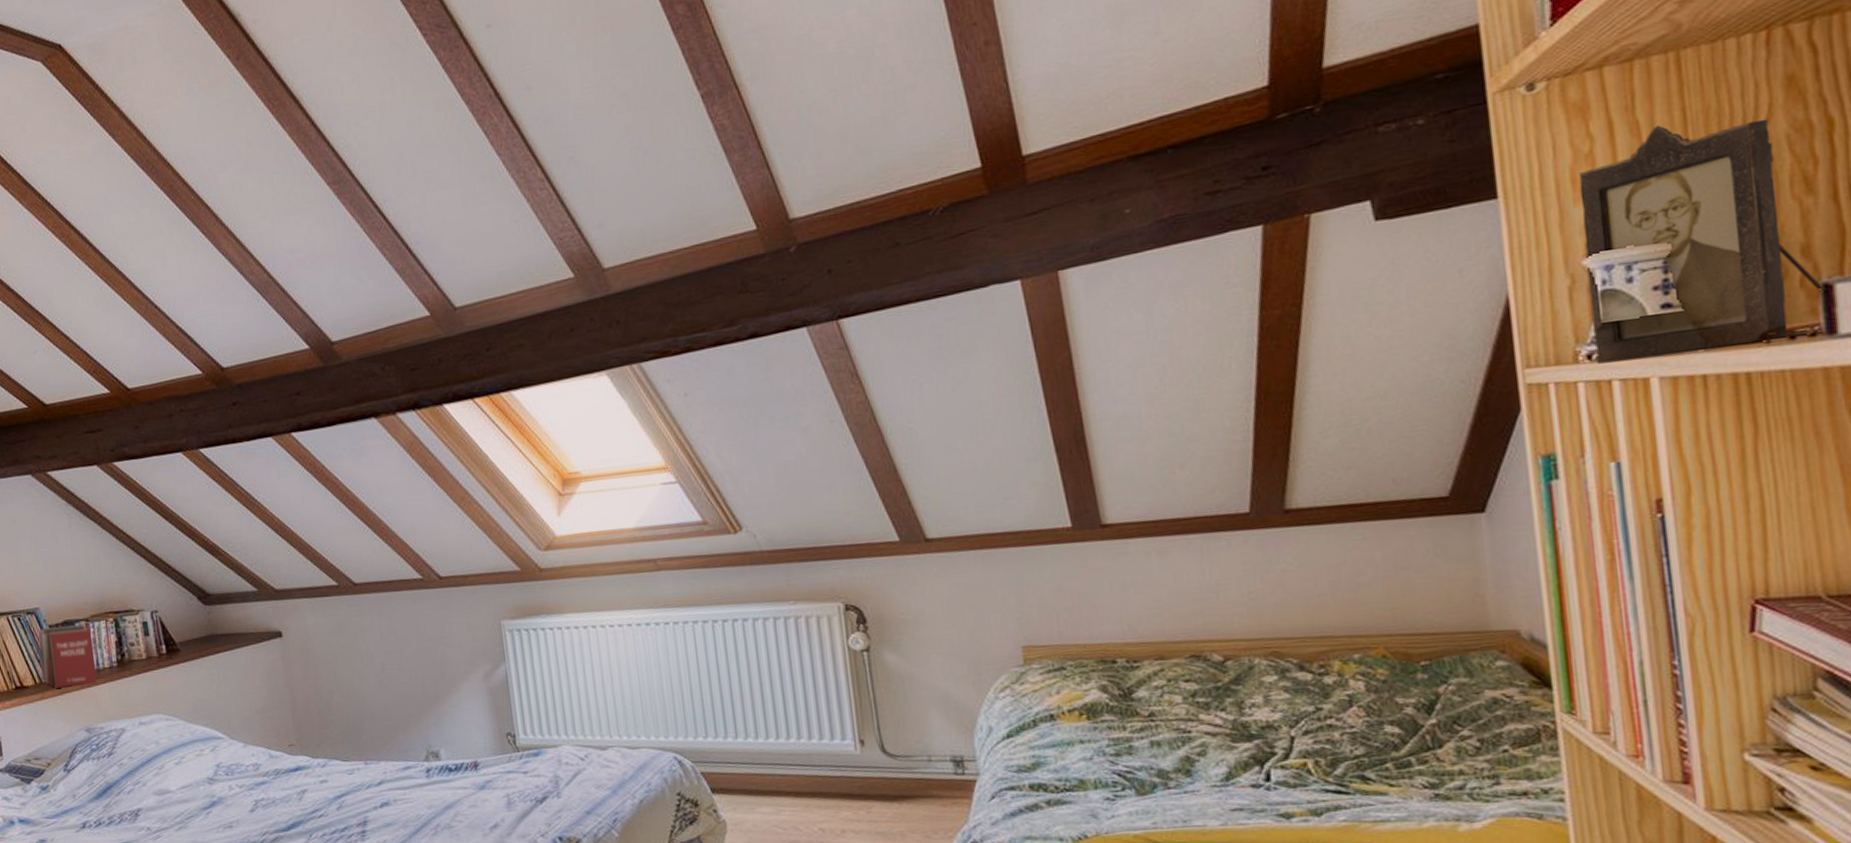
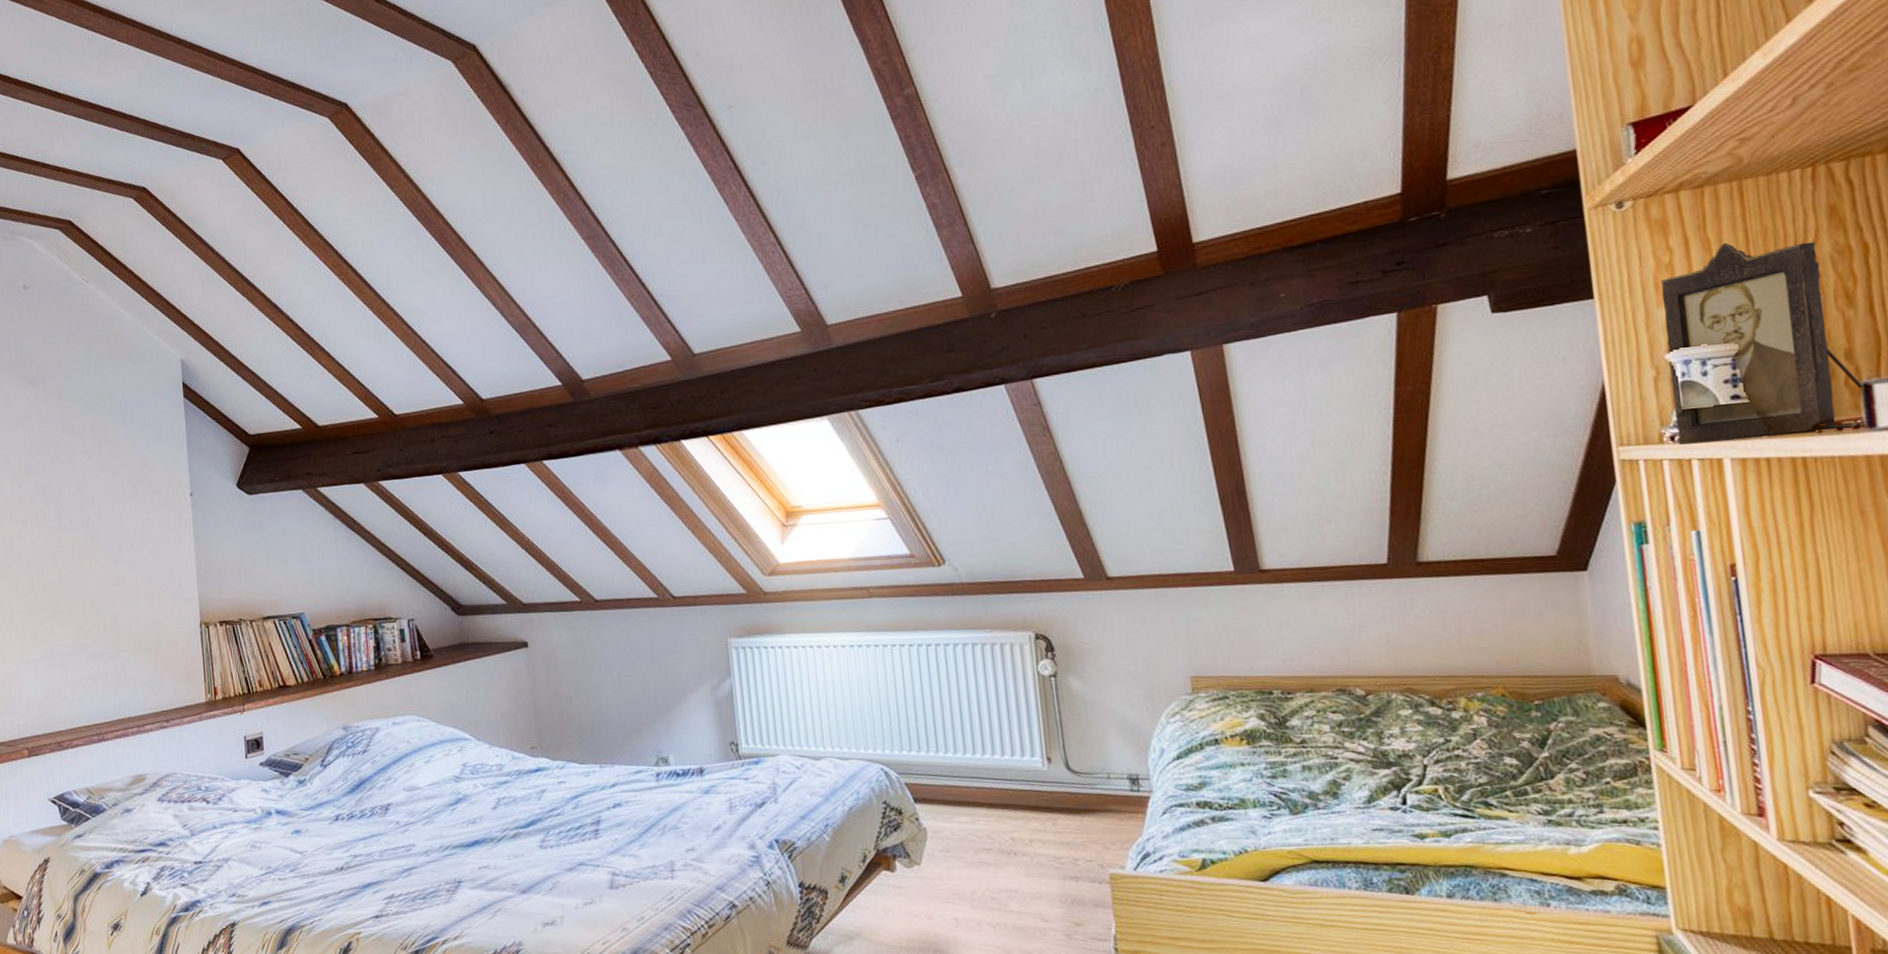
books: present [38,624,97,688] -> none [302,630,355,688]

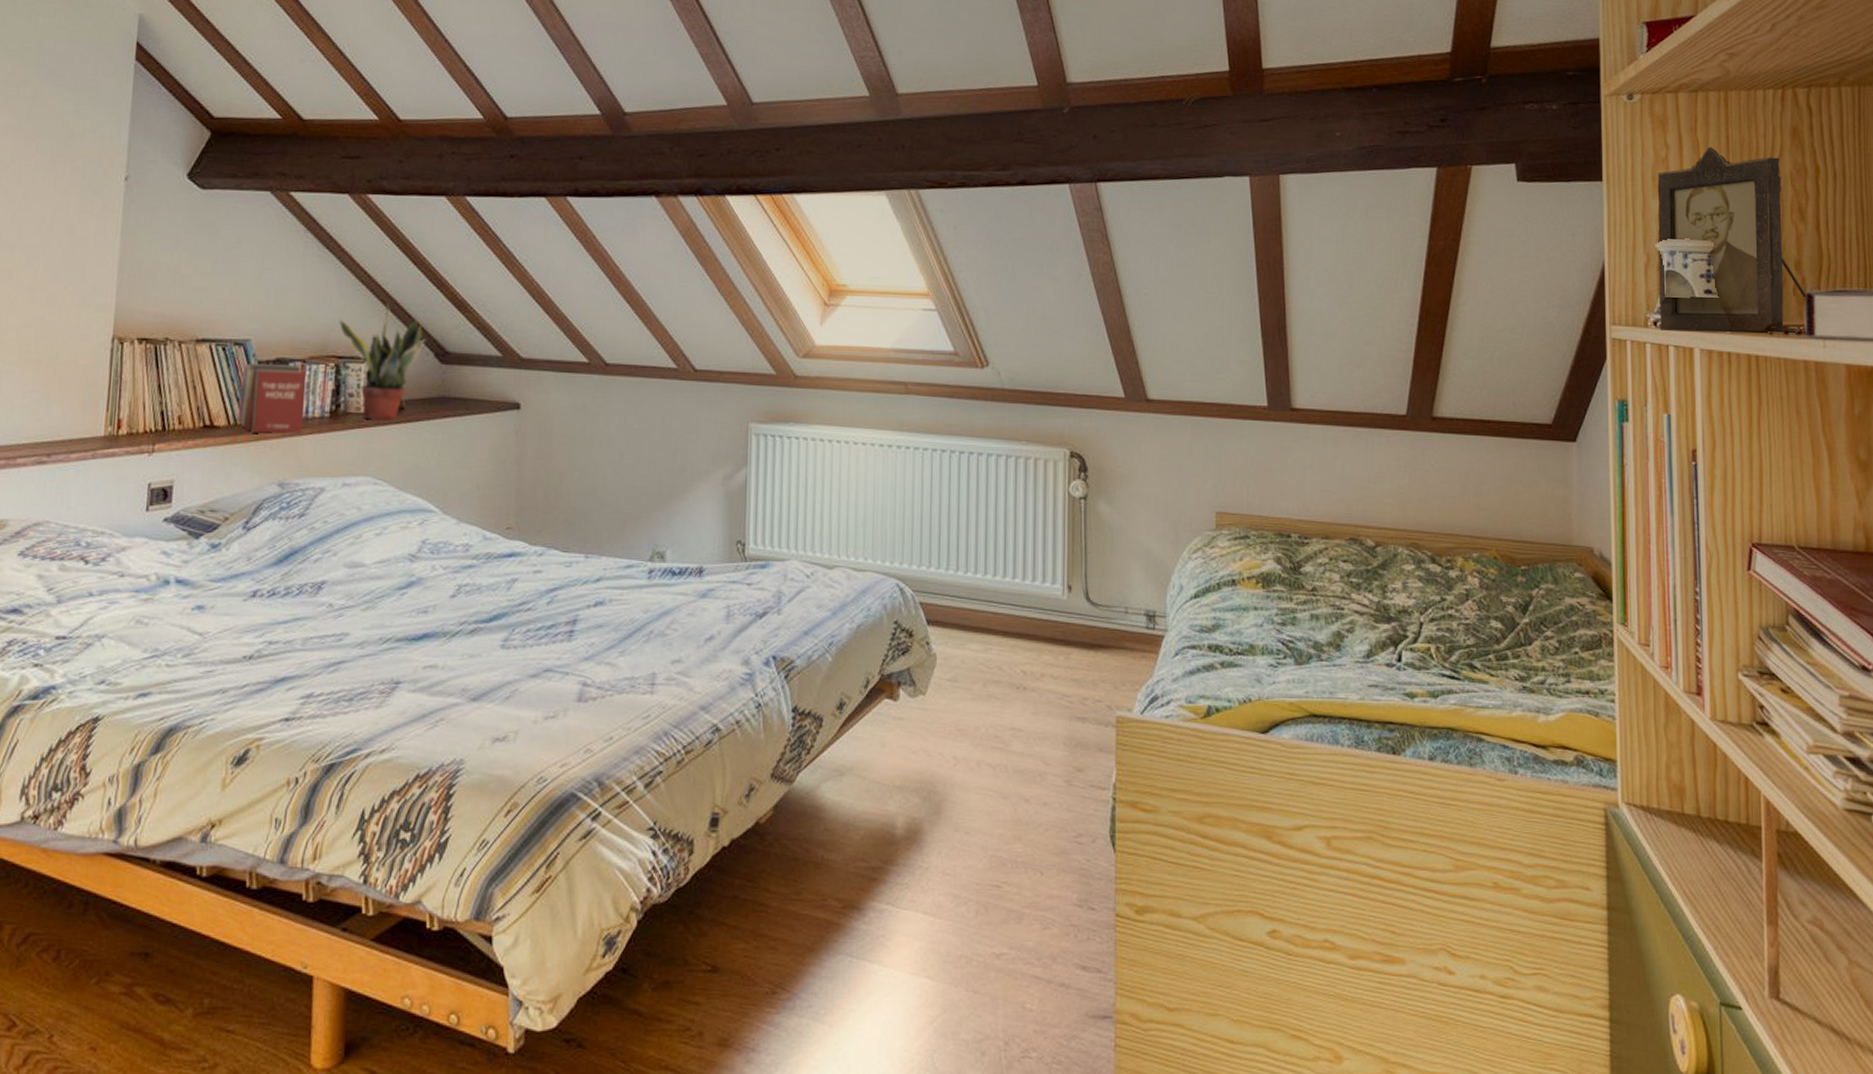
books: none [302,630,355,688] -> present [237,362,307,435]
potted plant: none [371,570,443,669] -> present [339,303,426,421]

